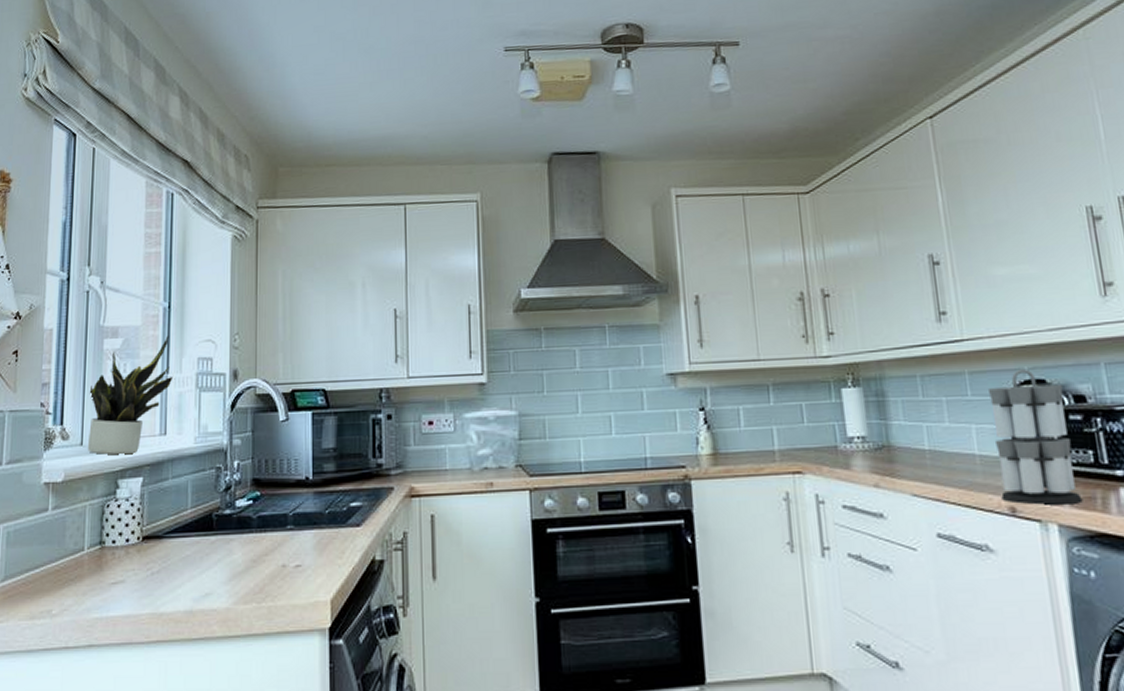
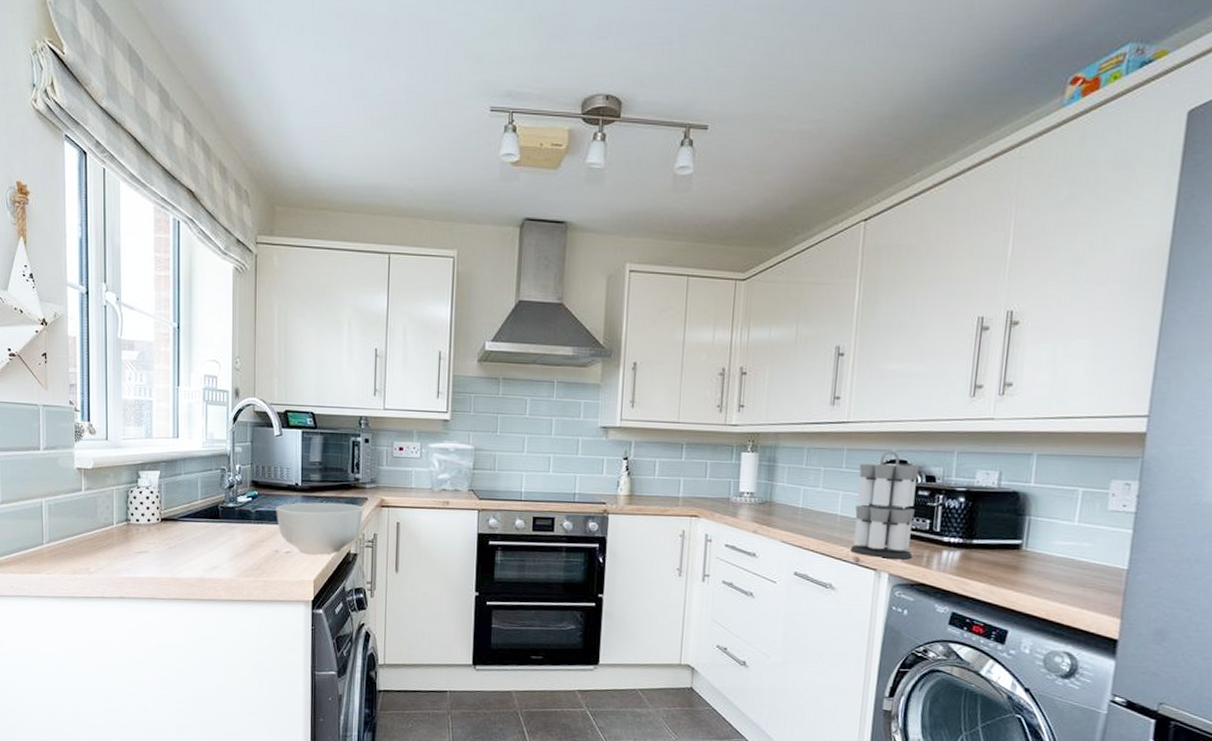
potted plant: present [88,335,174,455] -> none [111,353,184,452]
bowl: none [282,496,390,566] -> present [276,502,364,555]

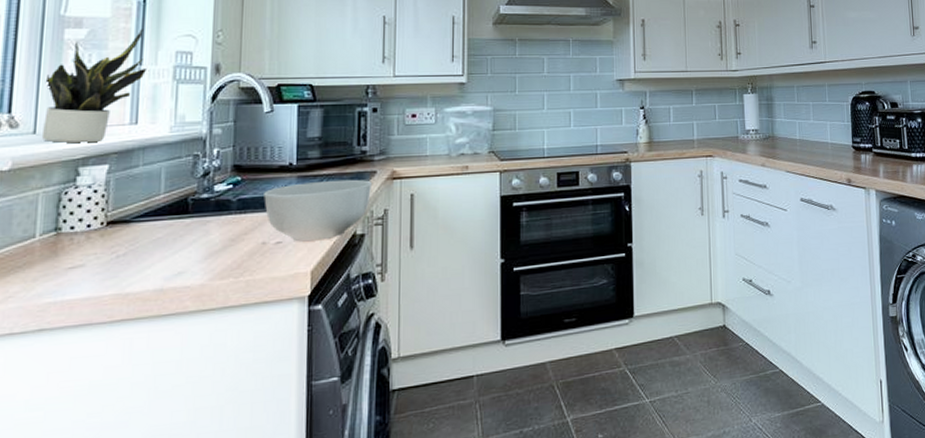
potted plant: none [111,353,184,452] -> present [42,29,148,144]
spice rack: present [850,450,919,560] -> none [840,83,891,178]

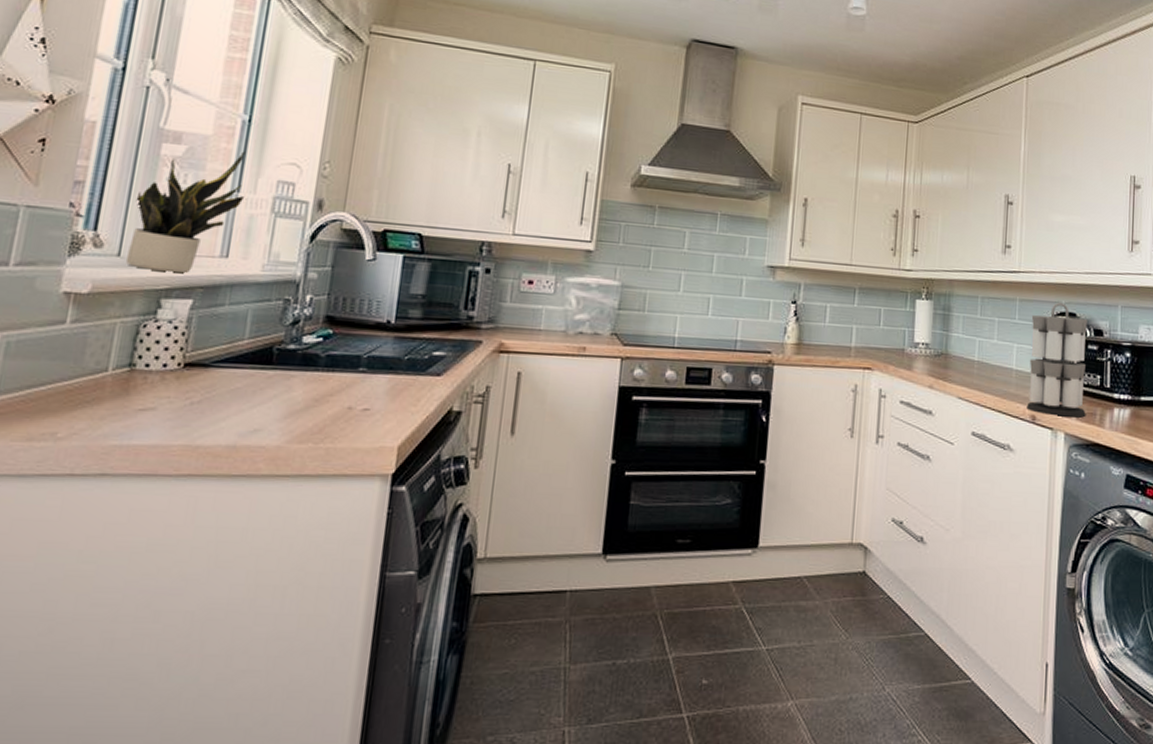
bowl: present [264,179,373,242] -> none [355,345,477,413]
spice rack: none [840,83,891,178] -> present [1026,302,1088,418]

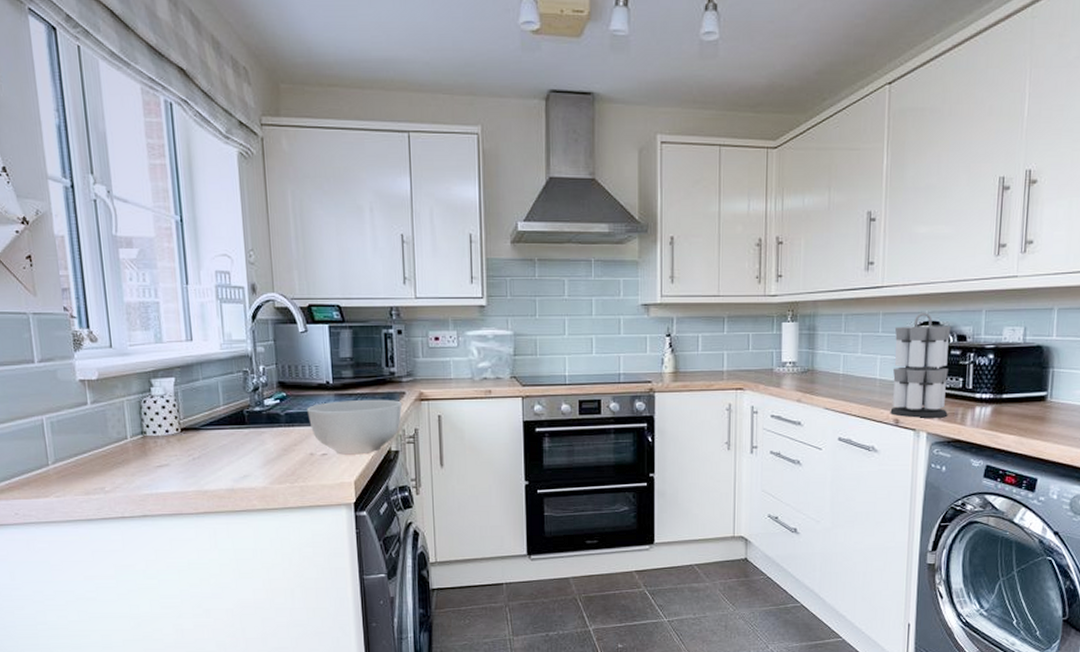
potted plant: present [126,151,246,274] -> none [111,248,194,358]
bowl: none [355,345,477,413] -> present [307,399,403,455]

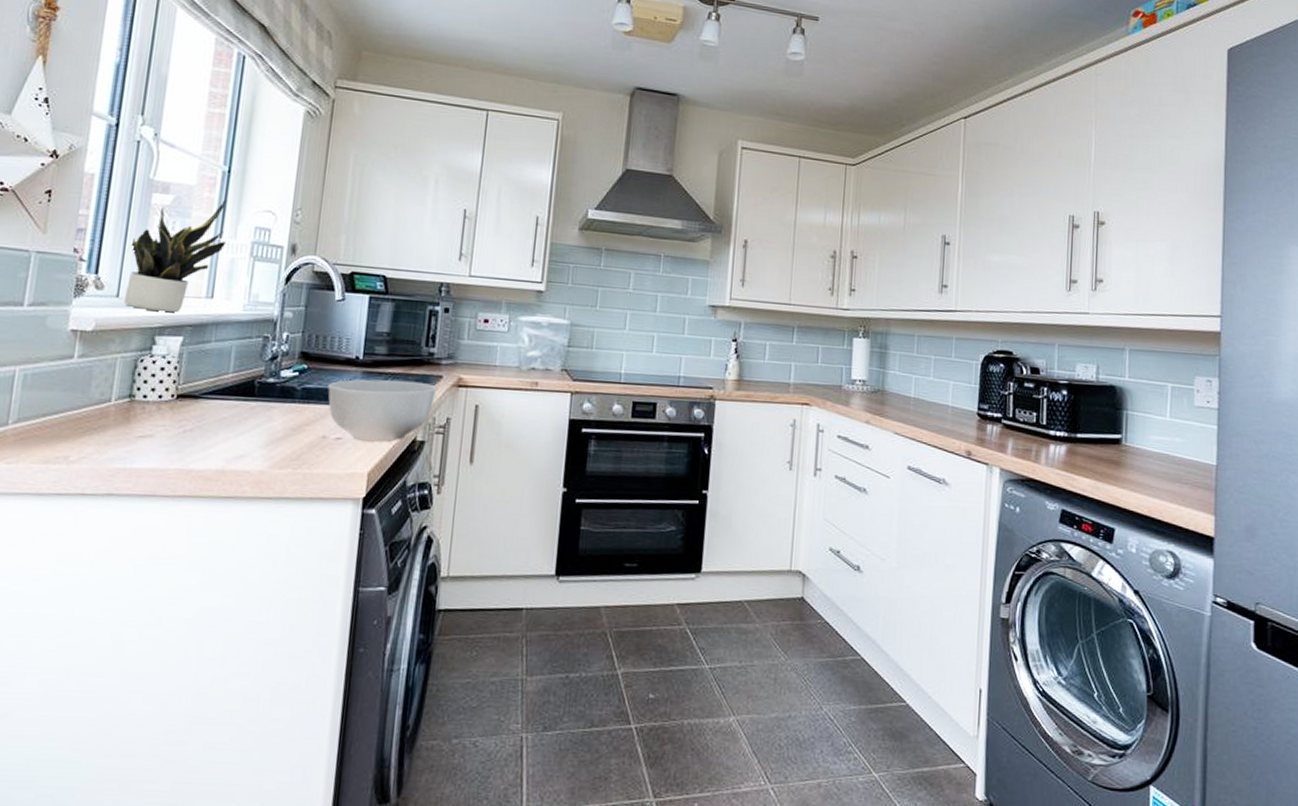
potted plant: none [111,248,194,358] -> present [124,200,227,313]
spice rack: present [890,312,951,418] -> none [962,340,1024,454]

